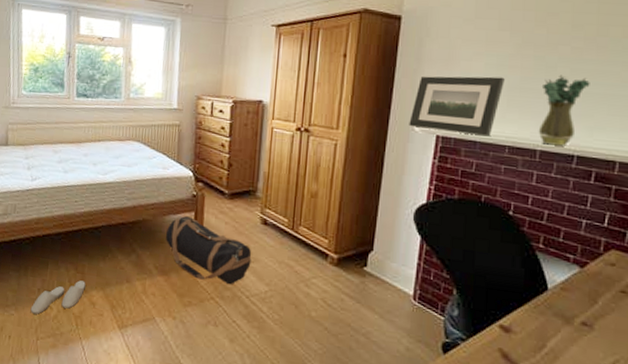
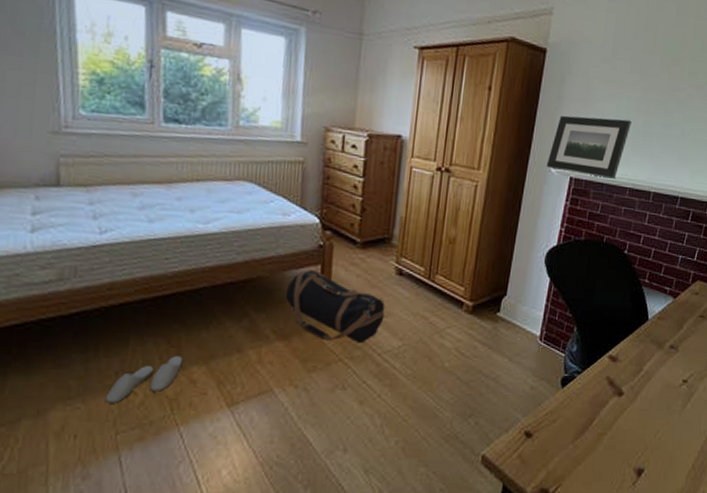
vase: present [538,75,590,146] -> none [653,120,697,188]

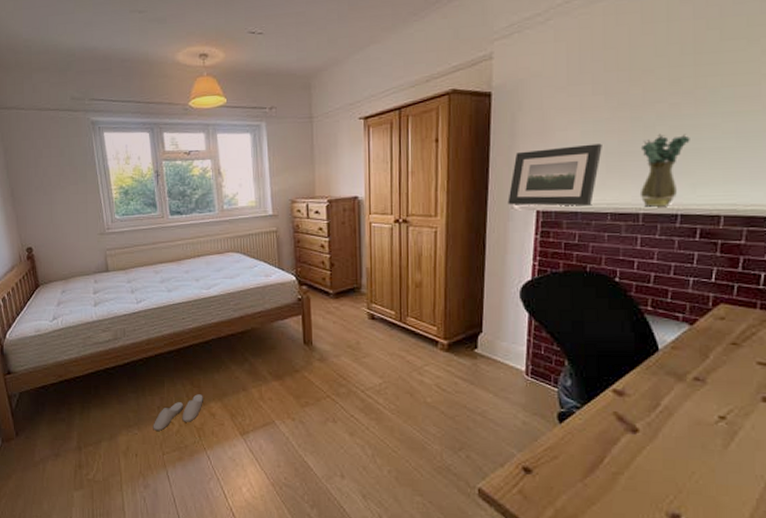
duffel bag: present [285,270,385,342] -> none [275,320,363,381]
vase: none [653,120,697,188] -> present [639,133,690,207]

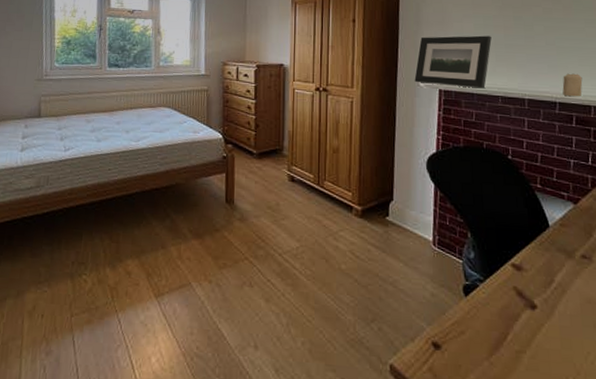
slippers: present [153,394,203,431] -> none [64,250,121,289]
vase: present [639,133,690,207] -> none [522,32,562,94]
candle: none [686,179,713,207] -> present [562,73,583,97]

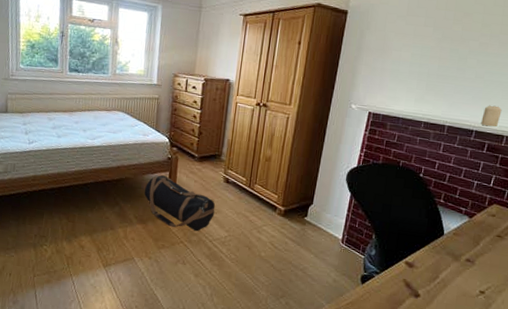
duffel bag: none [198,178,282,243] -> present [144,175,216,231]
picture frame: present [414,35,492,89] -> none [347,62,426,114]

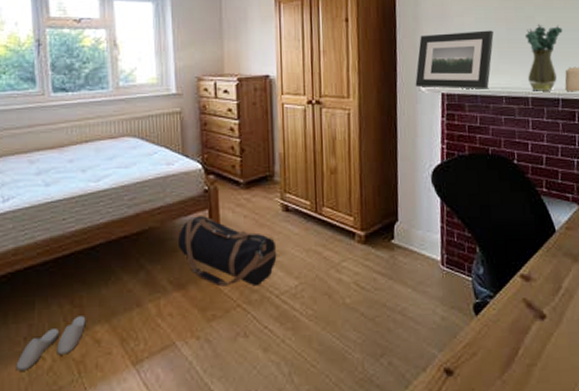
slippers: none [28,228,76,256] -> present [16,316,86,371]
picture frame: none [347,62,426,114] -> present [415,30,494,89]
vase: none [447,65,491,123] -> present [524,24,563,91]

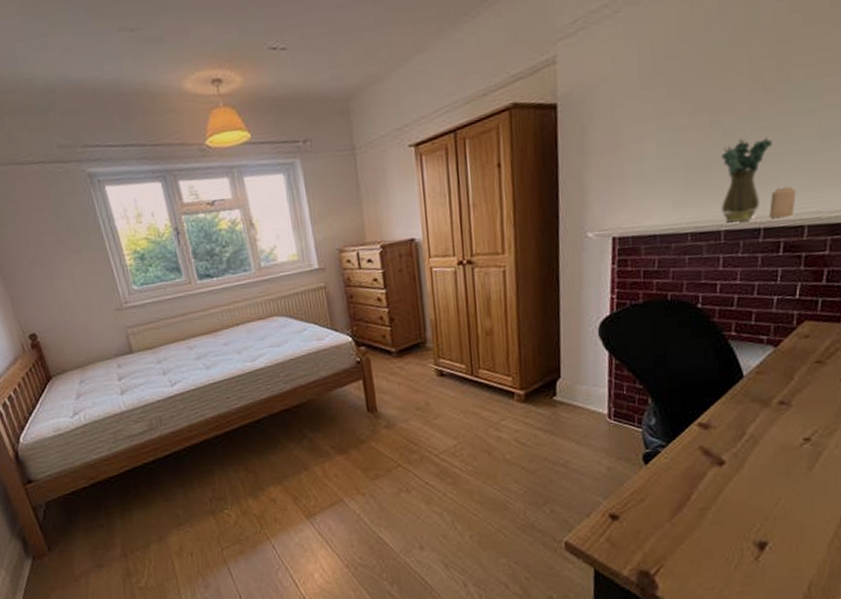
slippers: present [16,316,86,371] -> none [206,480,261,525]
duffel bag: present [177,216,277,287] -> none [335,386,434,449]
picture frame: present [415,30,494,89] -> none [580,155,680,234]

